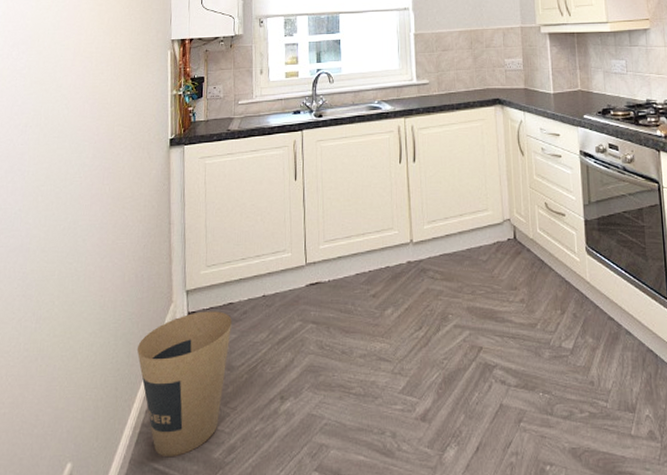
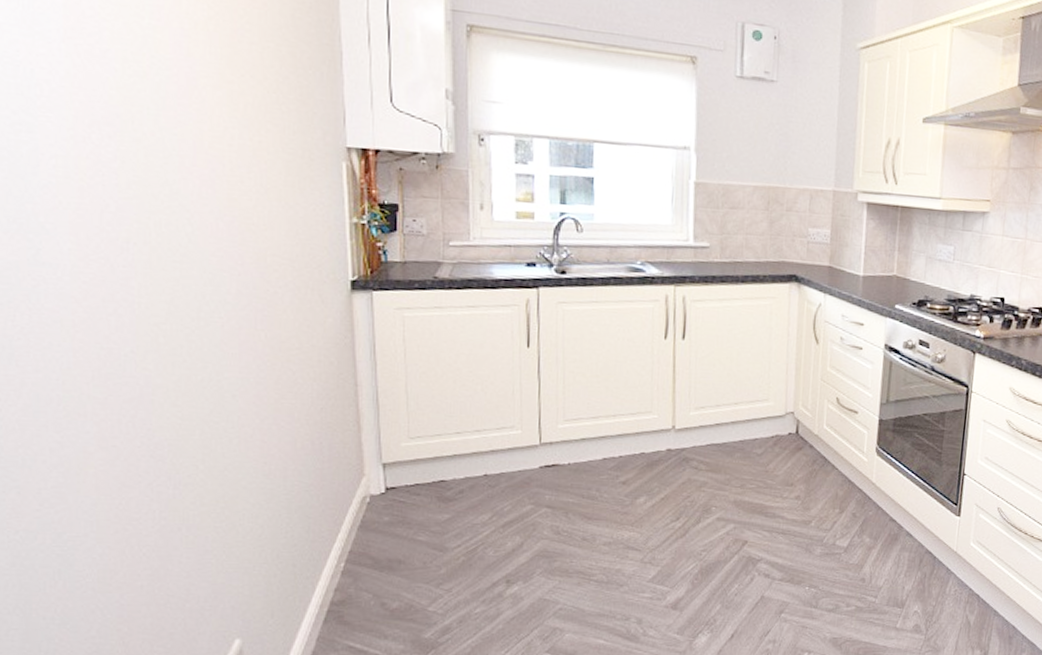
trash can: present [136,311,232,458] -> none [318,487,444,636]

